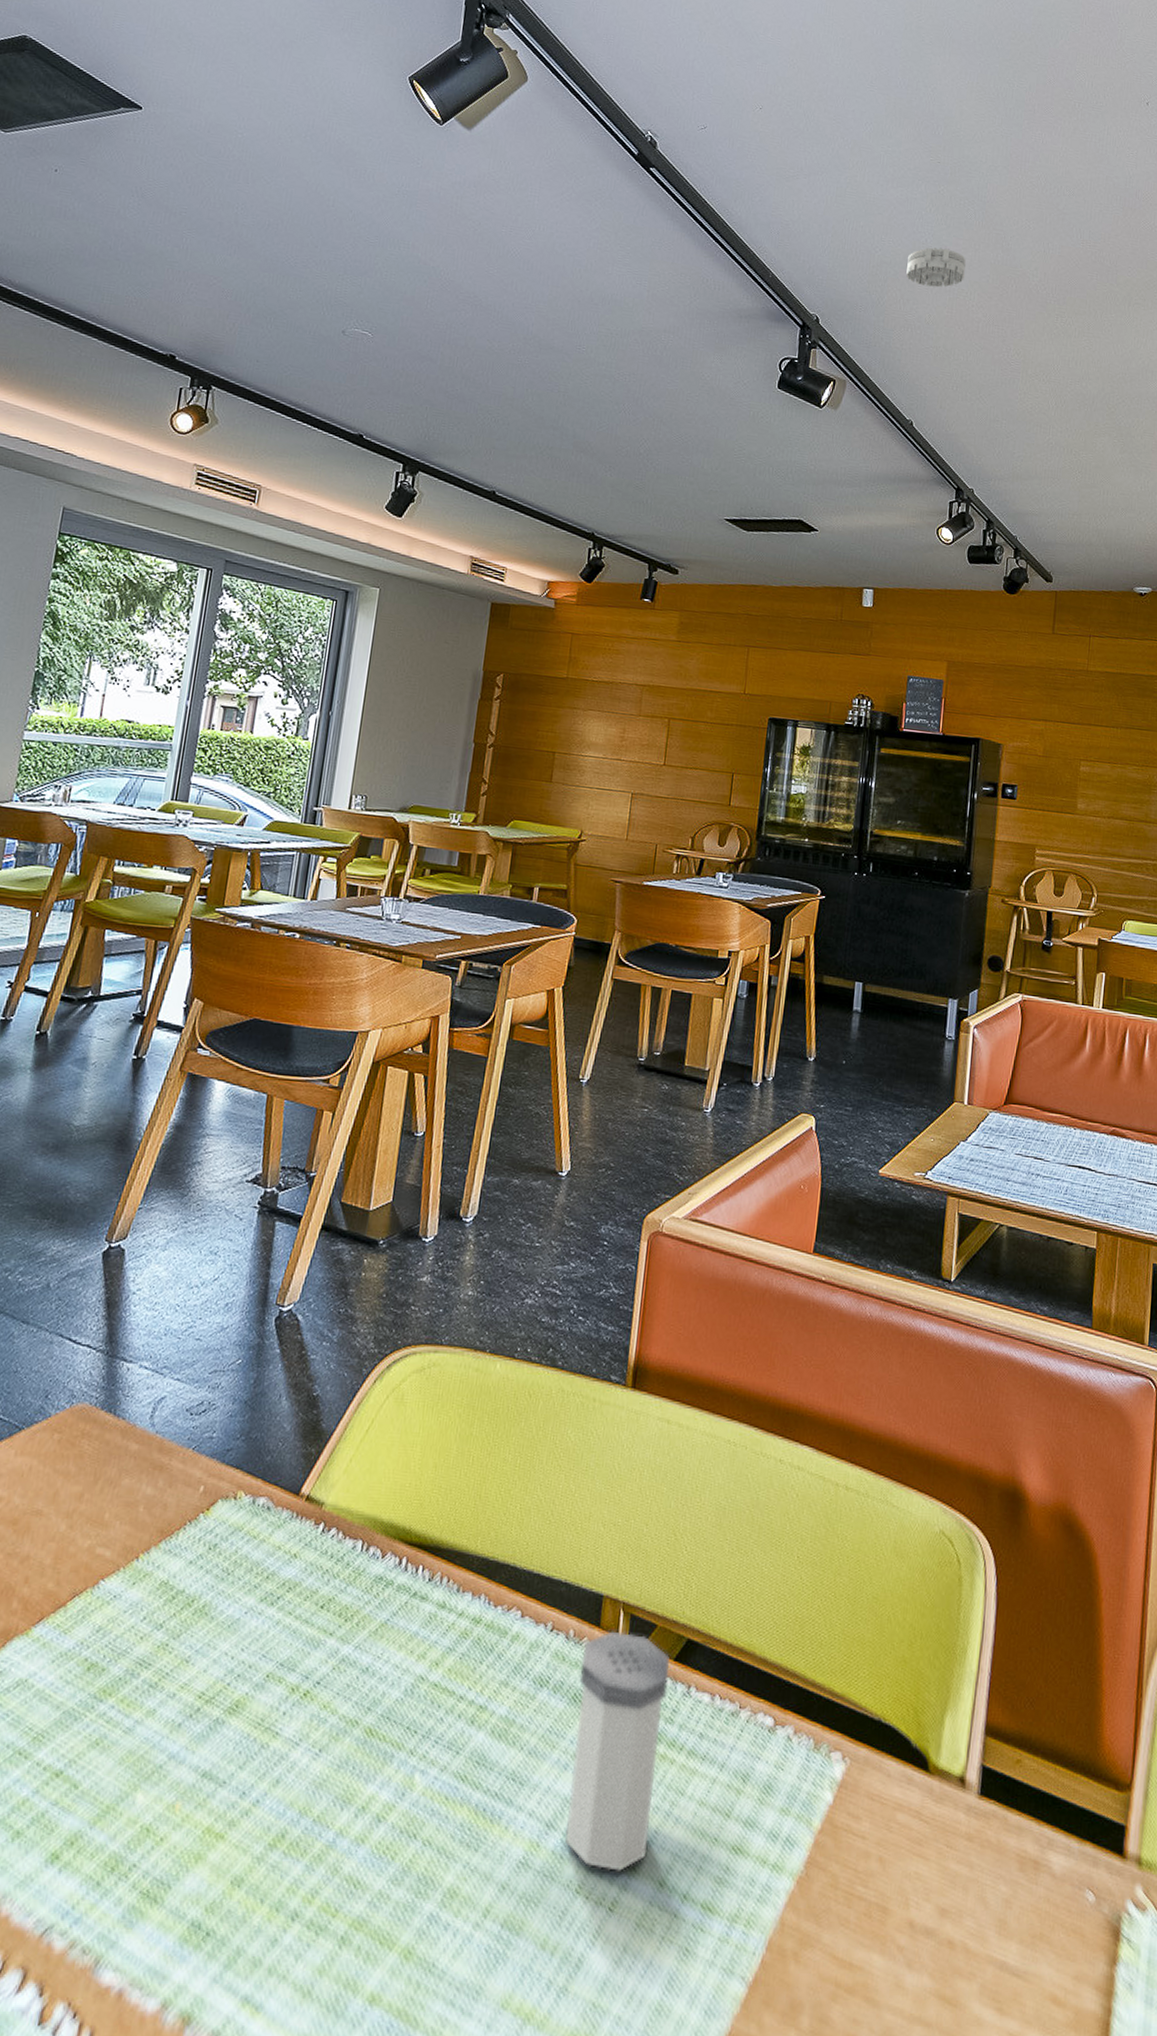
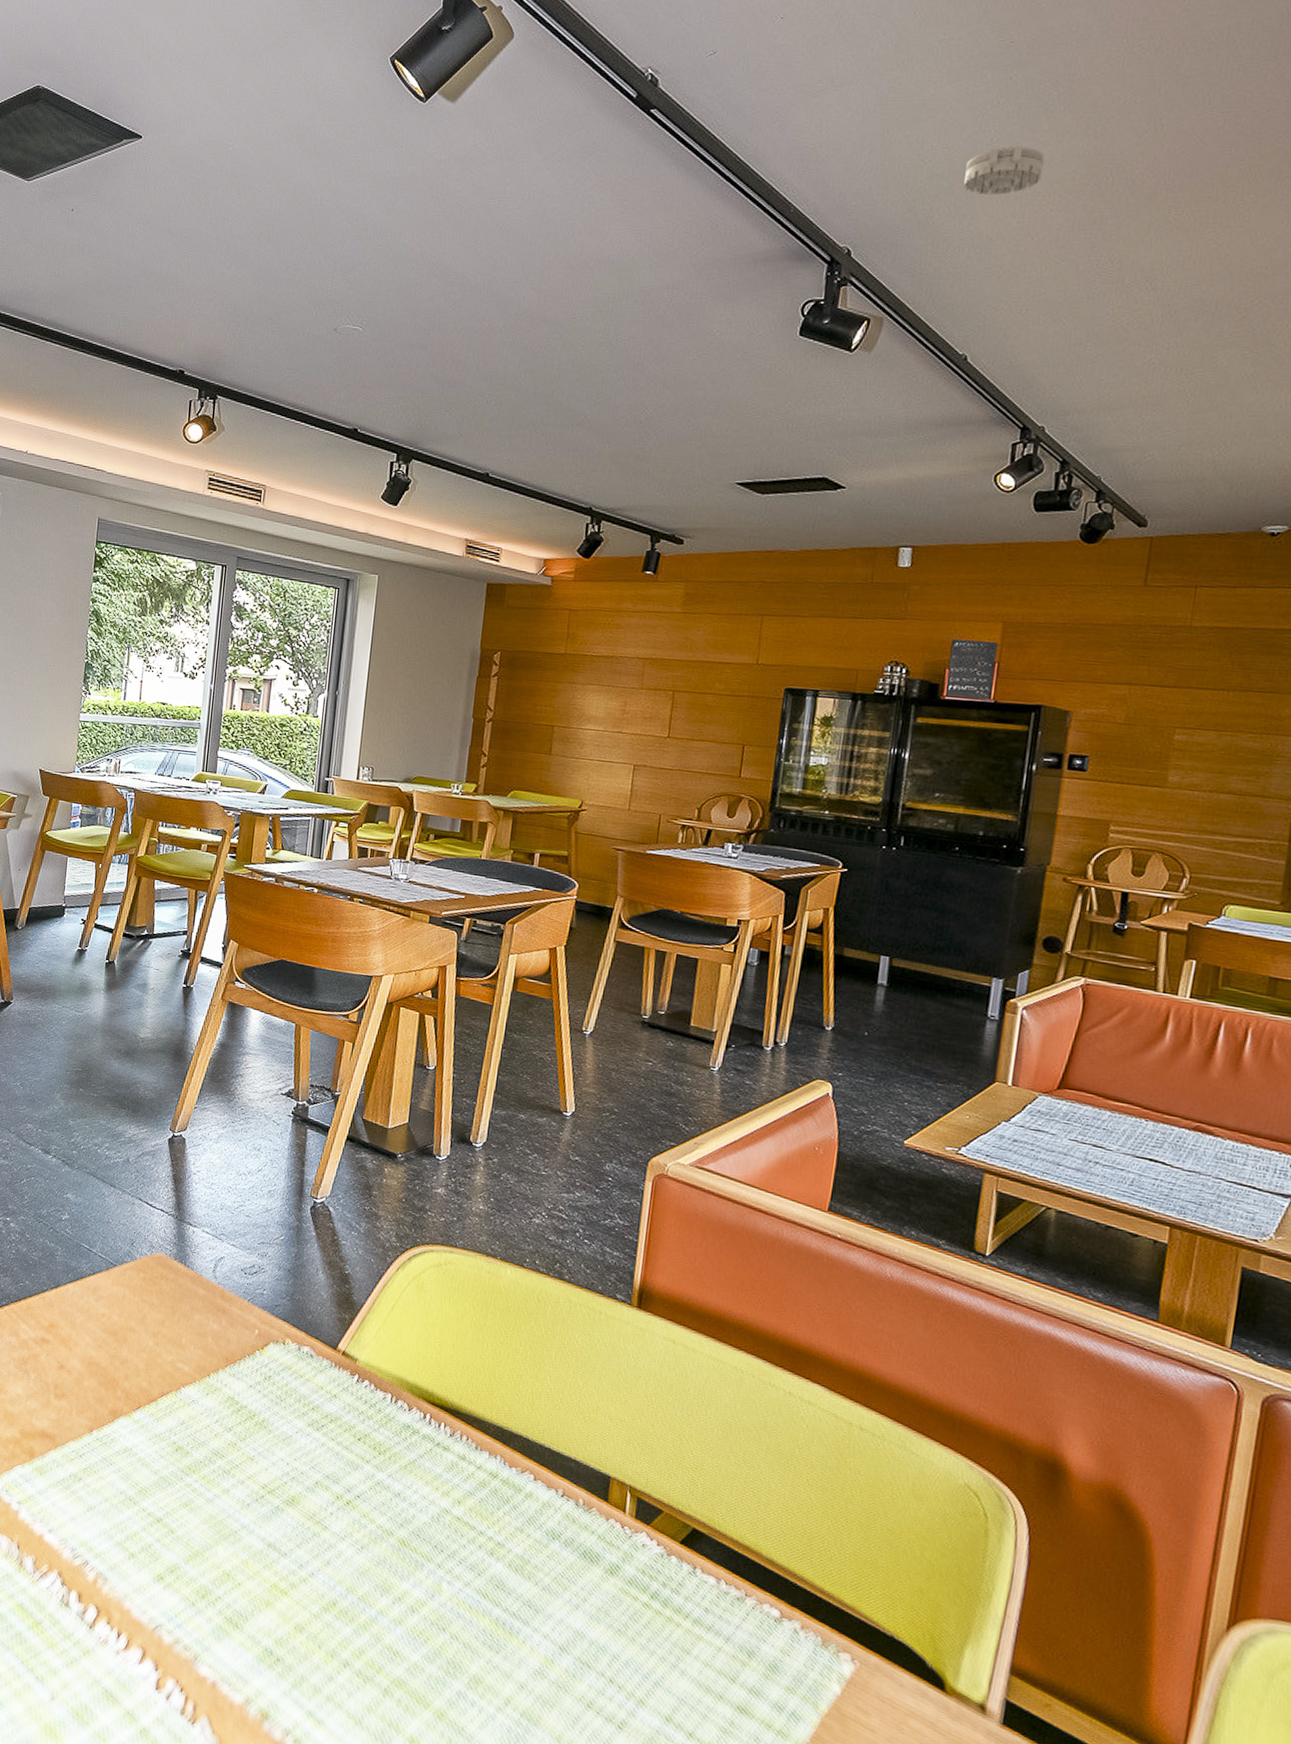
salt shaker: present [565,1630,670,1871] -> none [577,1506,676,1701]

